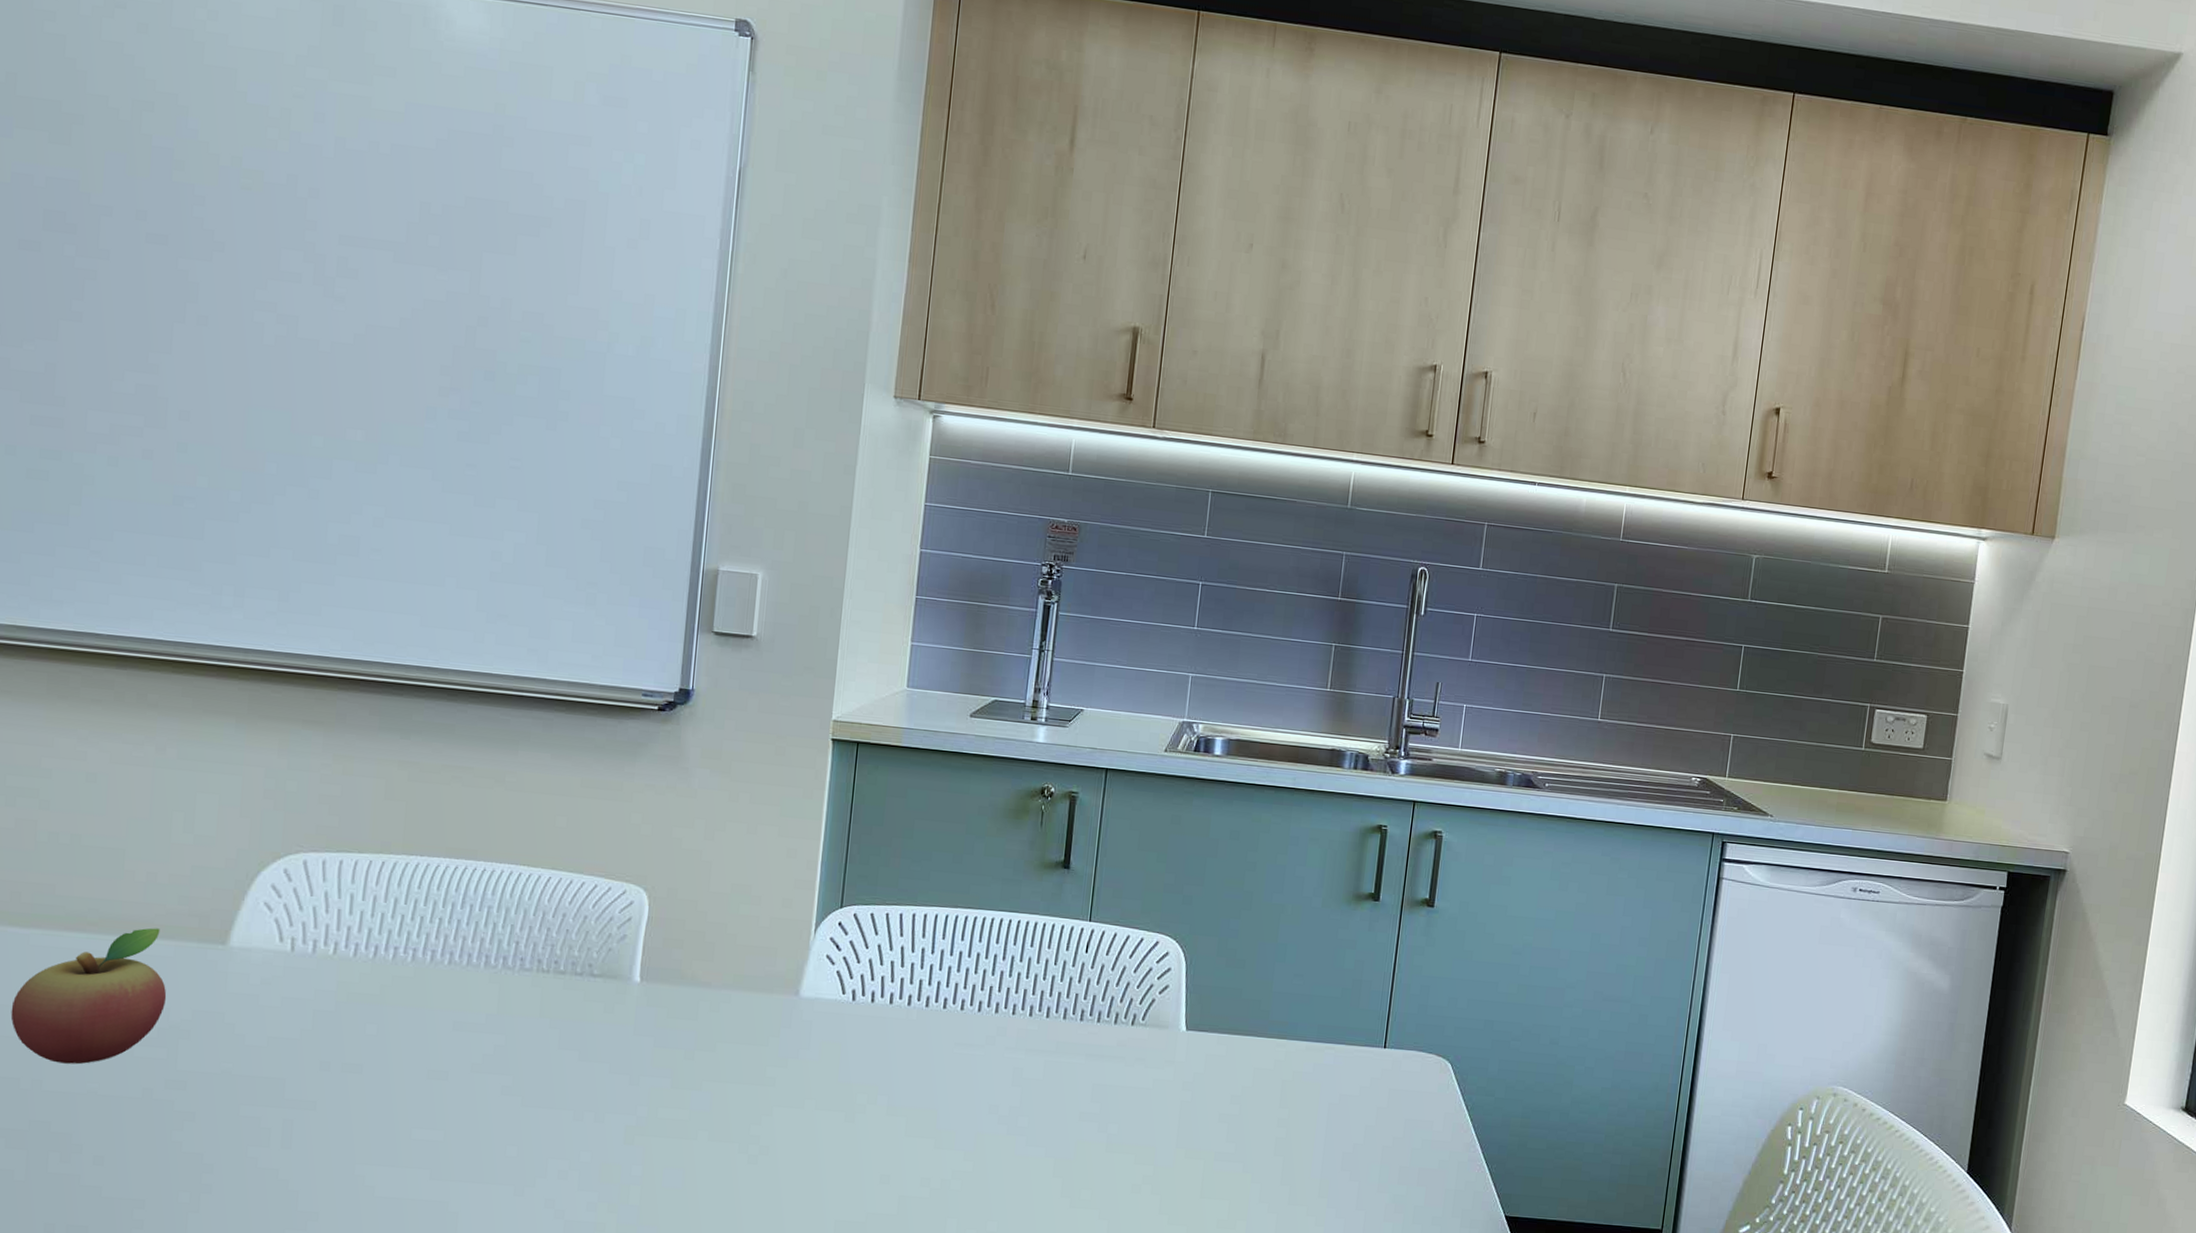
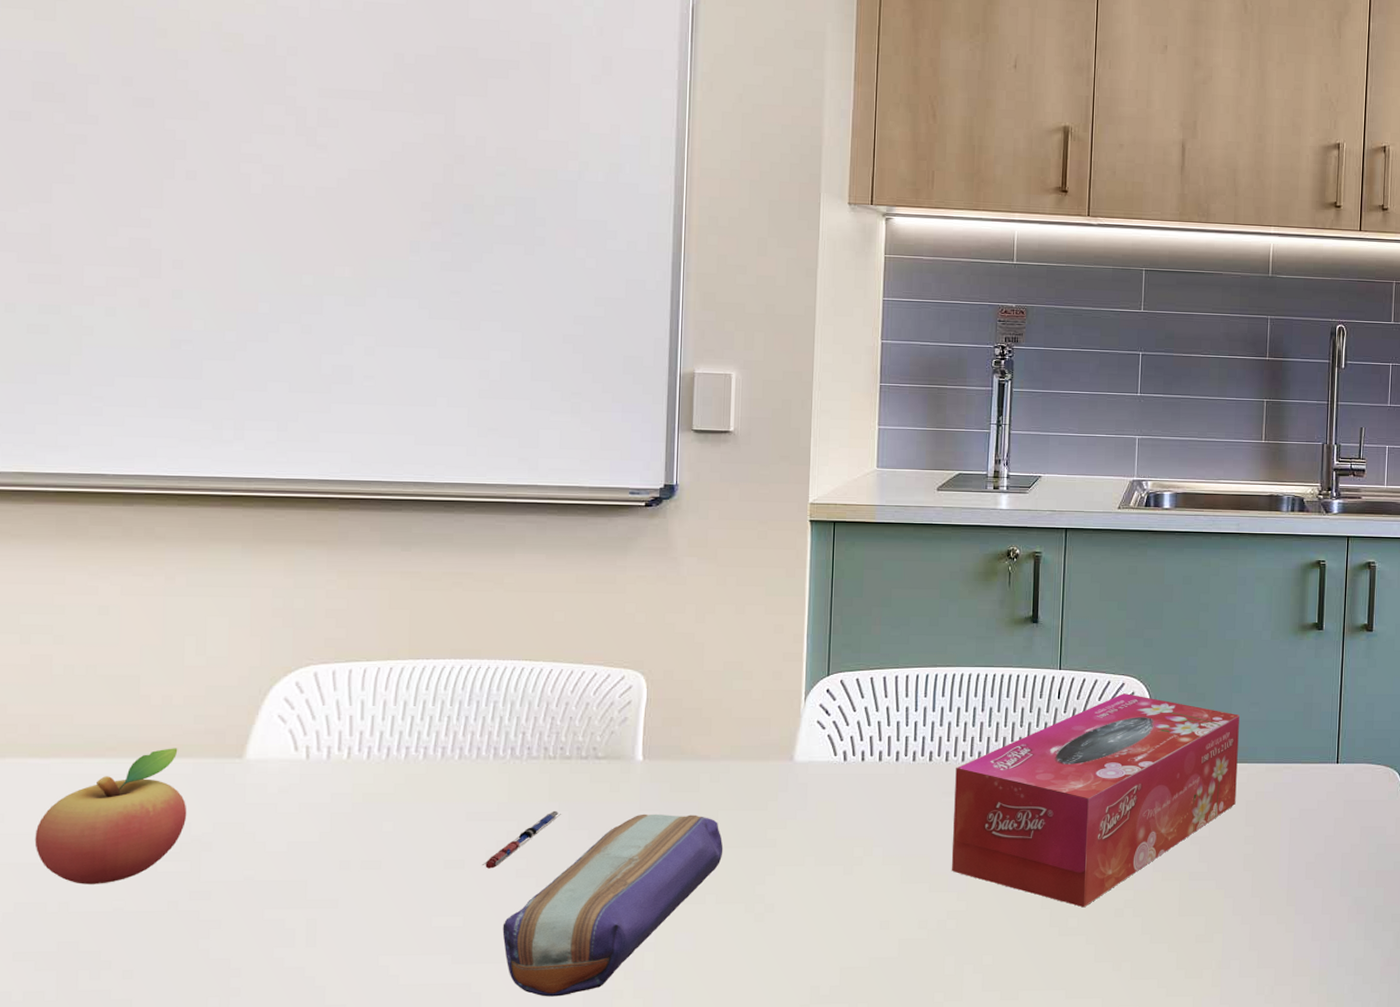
pen: none [466,1027,553,1083] -> present [481,810,562,869]
pencil case: none [484,1038,720,1224] -> present [502,813,724,997]
tissue box: none [959,953,1281,1180] -> present [951,693,1240,908]

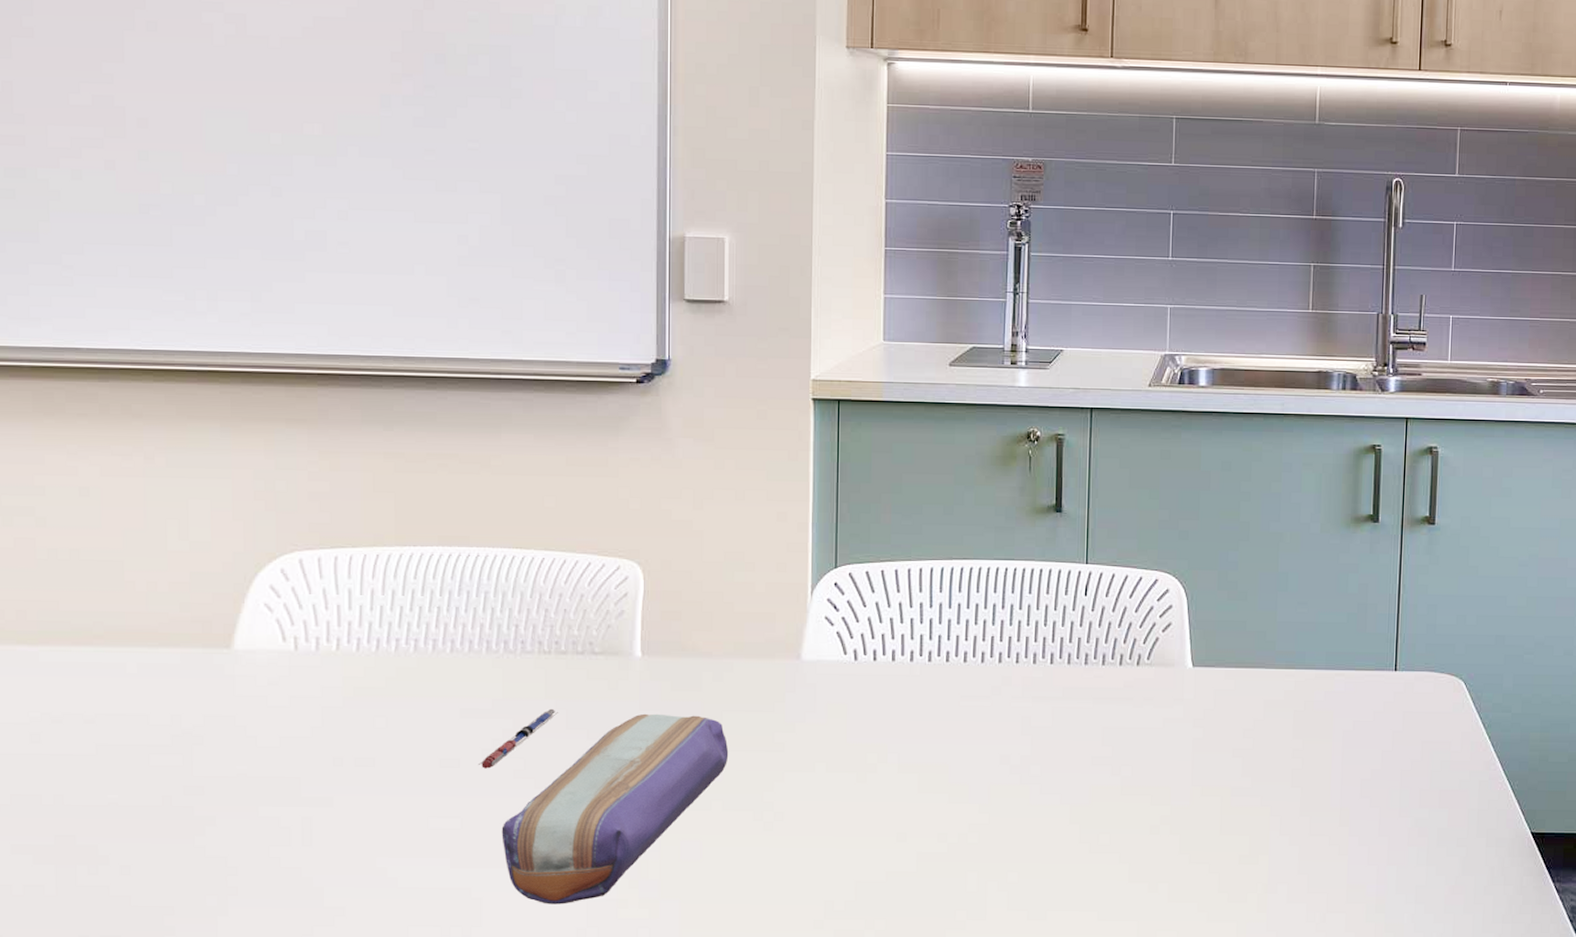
fruit: present [34,748,187,884] -> none [27,636,177,777]
tissue box: present [951,693,1240,908] -> none [971,591,1286,823]

